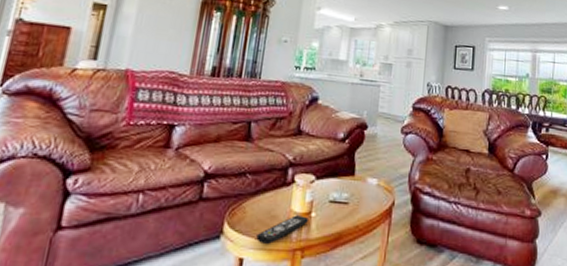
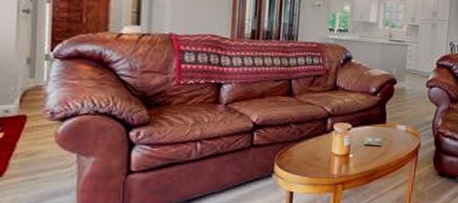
remote control: present [256,215,308,245] -> none [303,157,347,181]

